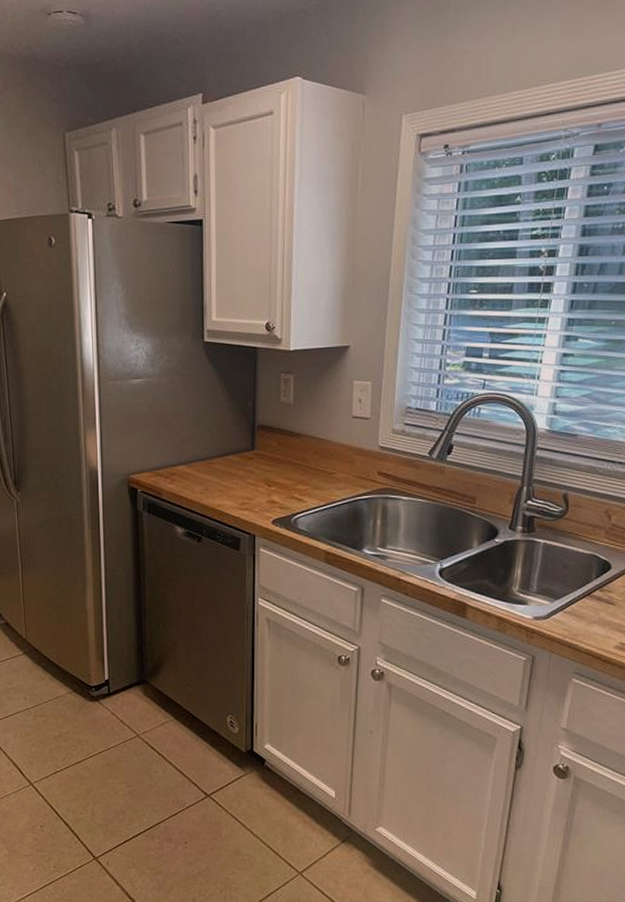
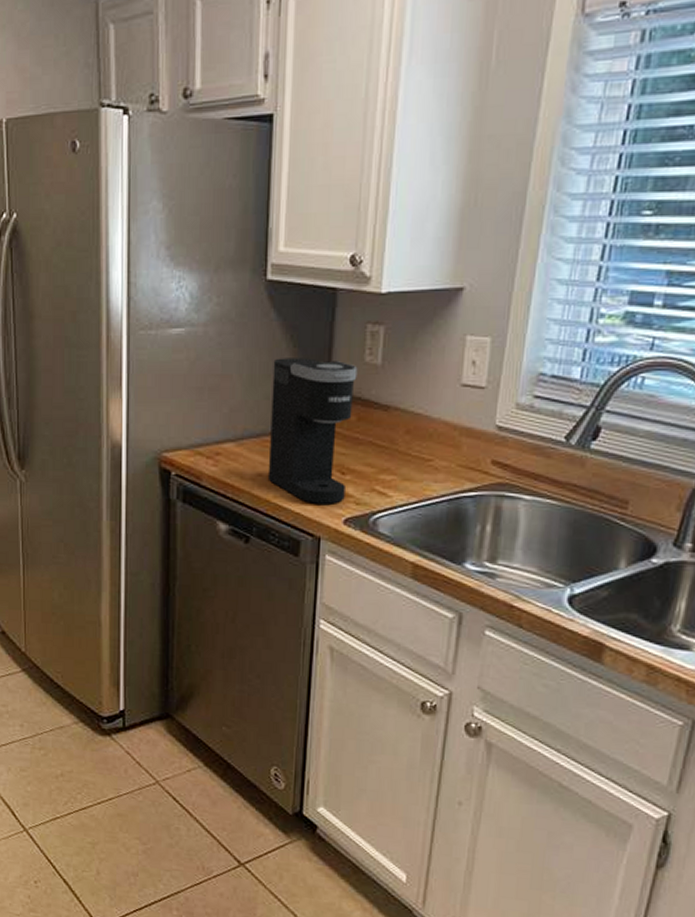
coffee maker: none [212,399,276,509] -> present [267,358,358,504]

